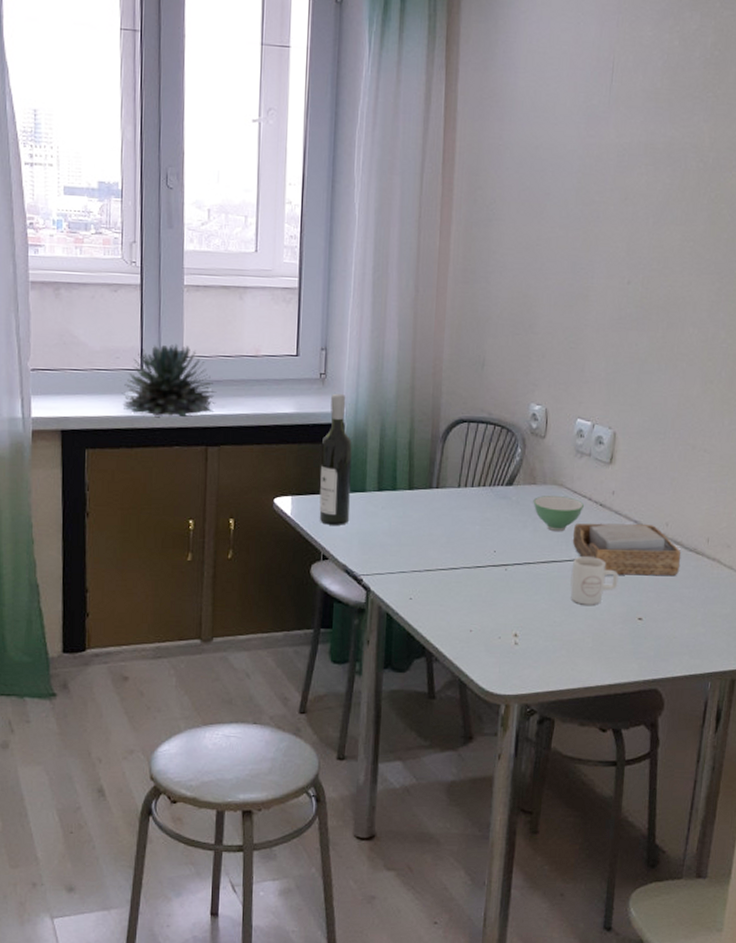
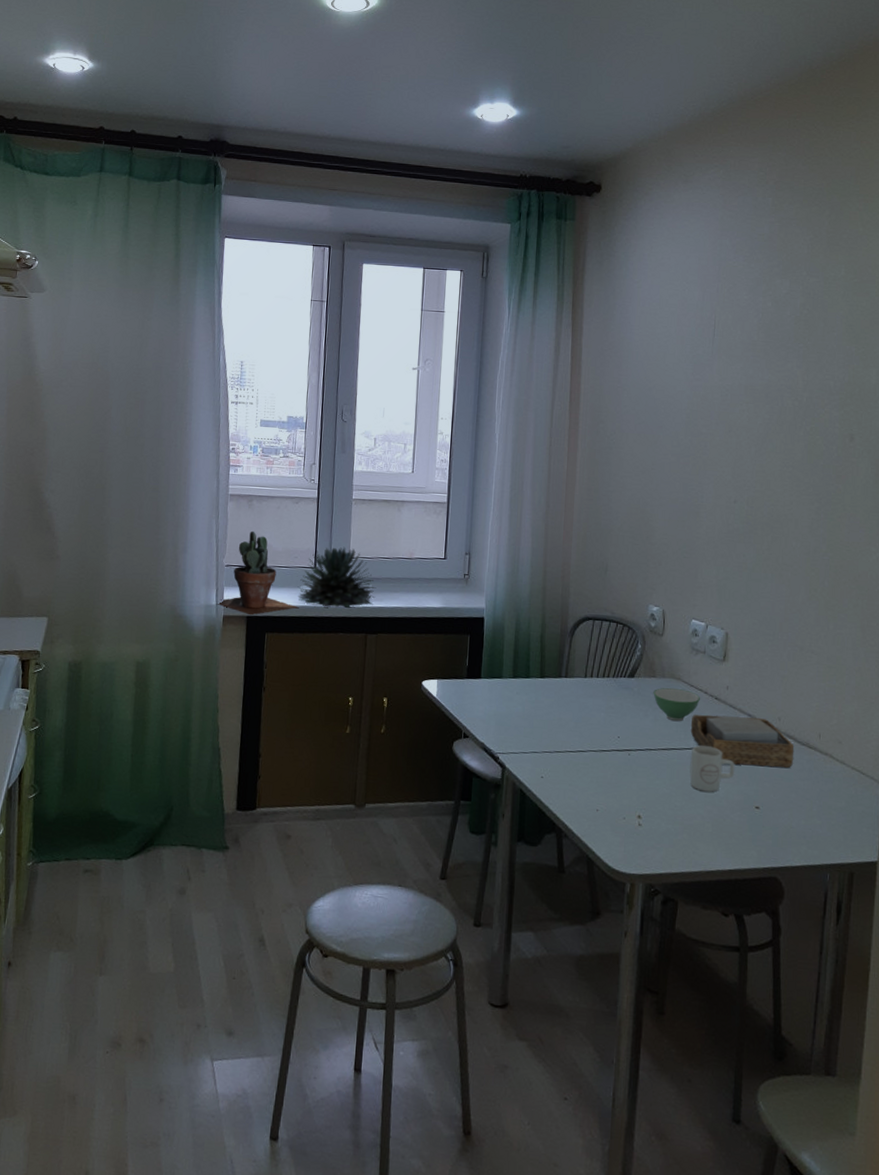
potted cactus: none [22,326,125,429] -> present [216,530,299,616]
bottle: present [319,393,352,525] -> none [461,591,491,707]

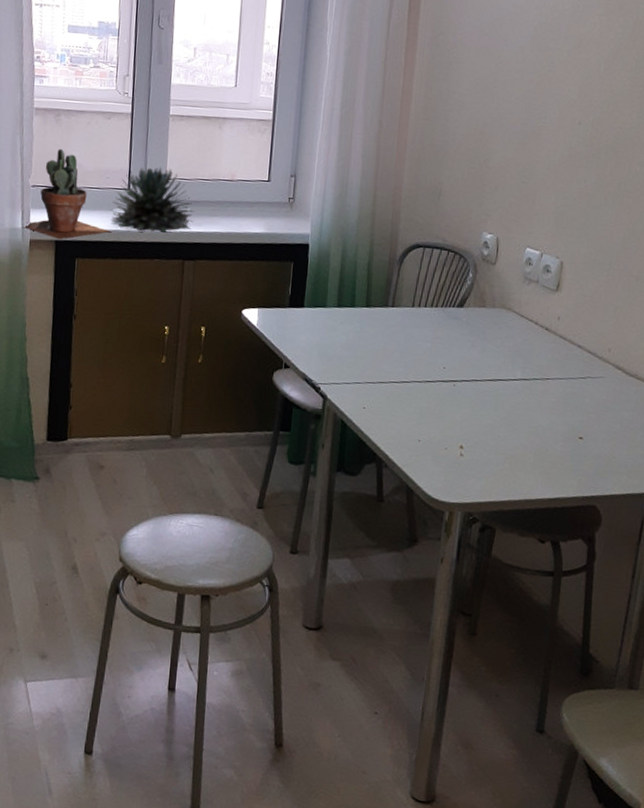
bowl: present [653,687,701,722] -> none [482,317,531,353]
mug: present [689,745,735,792] -> none [514,376,562,423]
napkin holder: present [690,714,795,769] -> none [518,345,623,400]

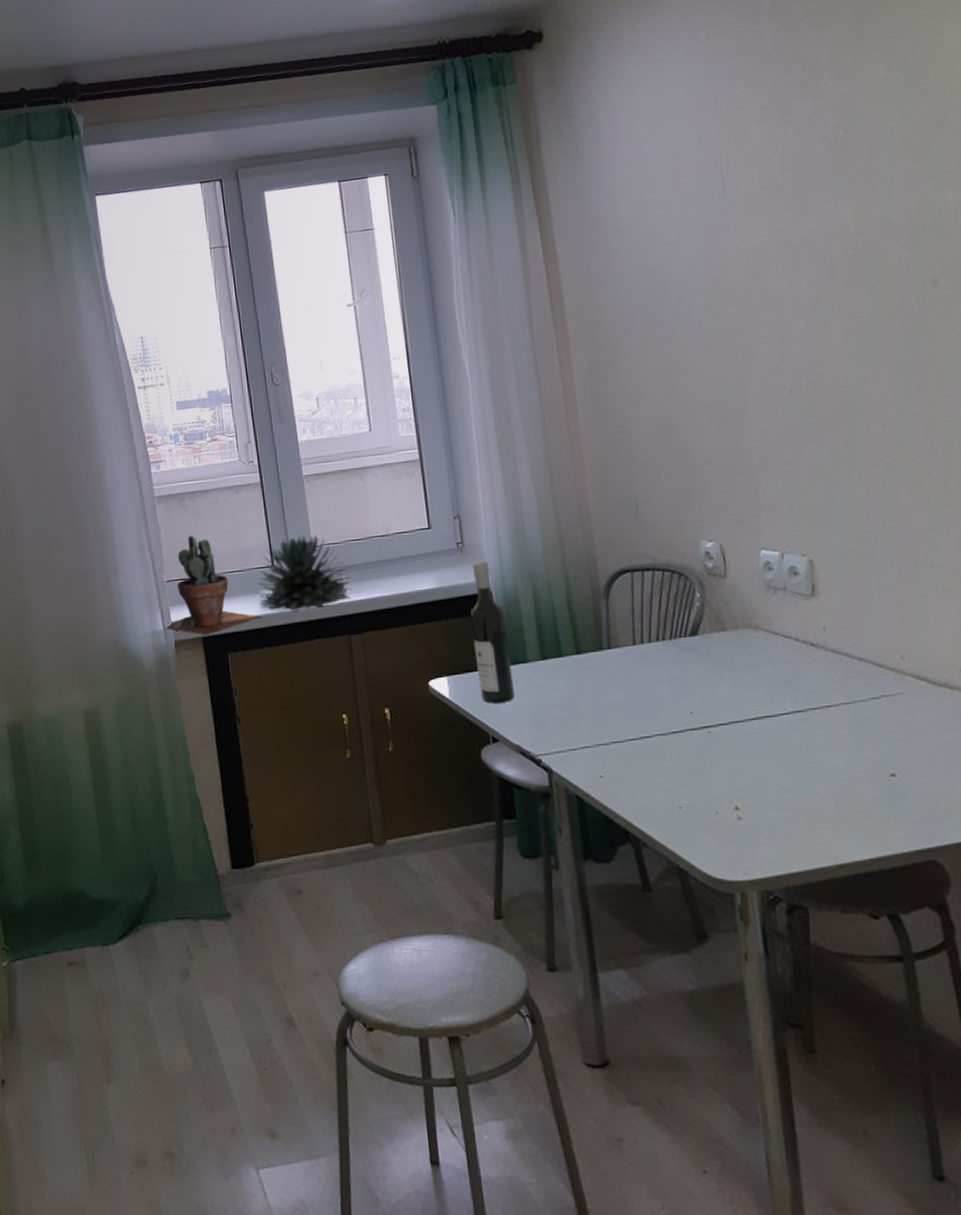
bottle: none [282,216,316,337] -> present [470,560,516,704]

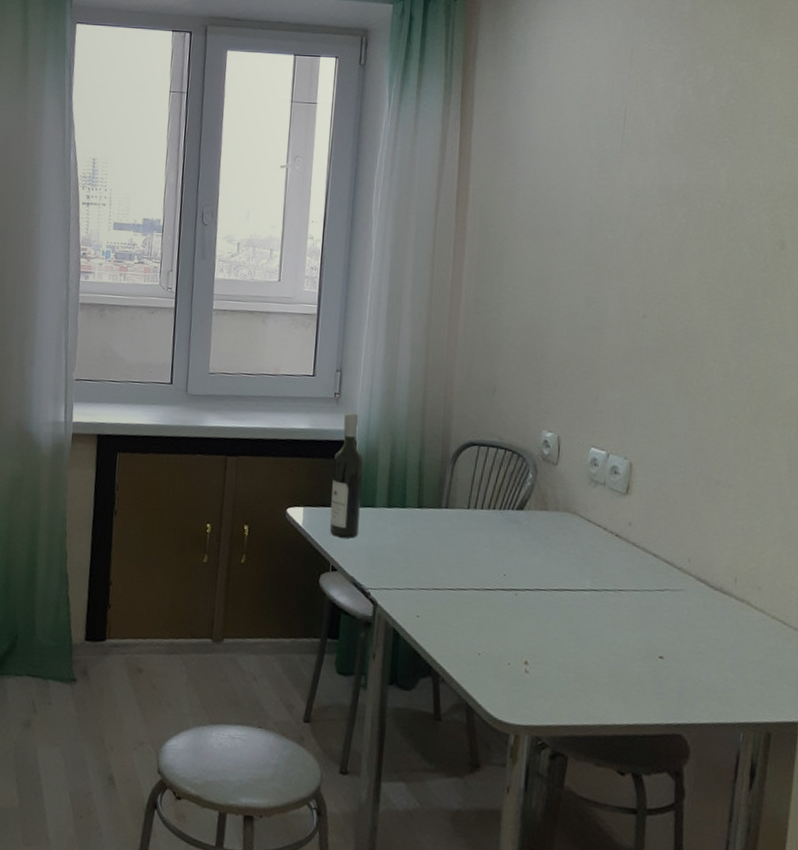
potted cactus: present [163,535,263,636] -> none [65,342,154,434]
succulent plant: present [258,535,353,611] -> none [153,361,237,429]

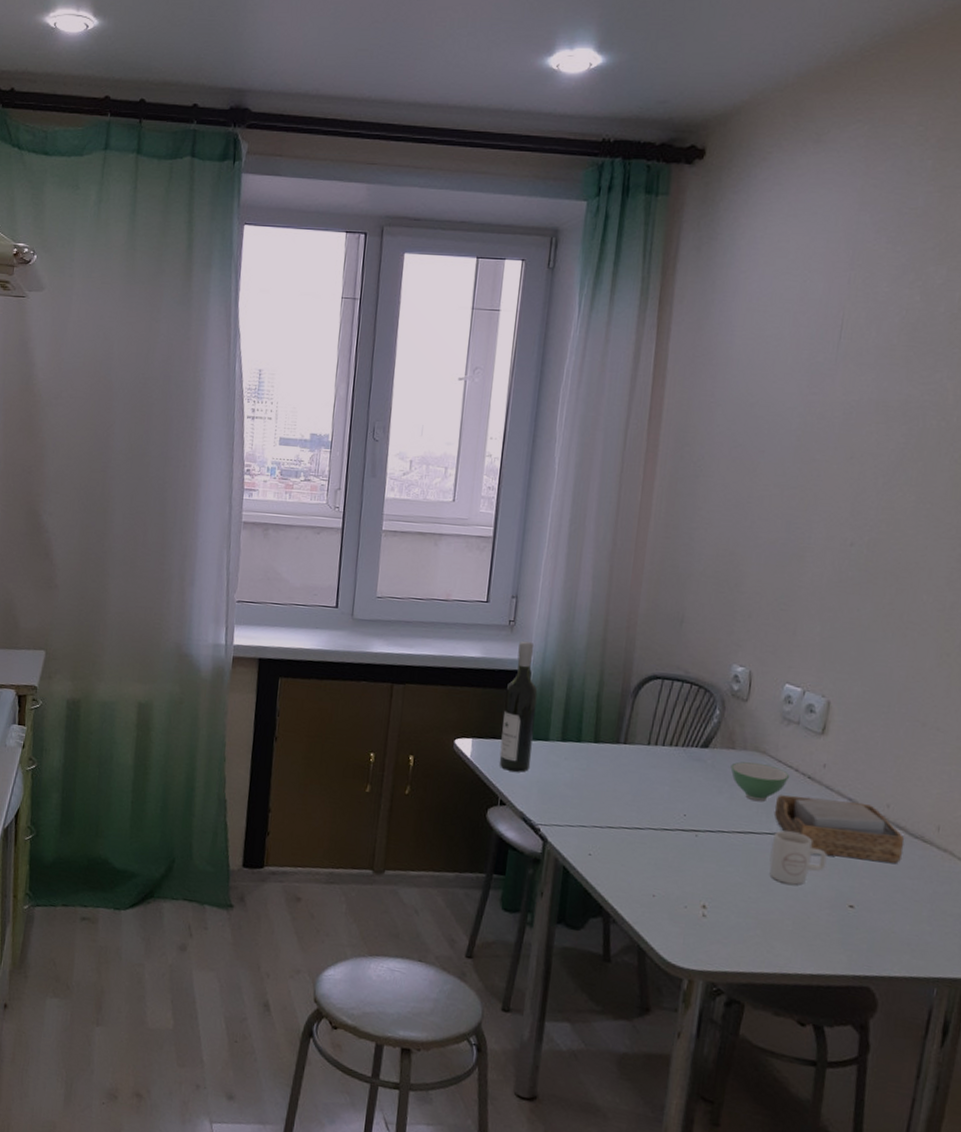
bowl: none [544,522,600,560] -> present [730,761,790,802]
mug: none [584,587,637,639] -> present [769,830,827,885]
napkin holder: none [586,553,706,615] -> present [773,795,905,864]

